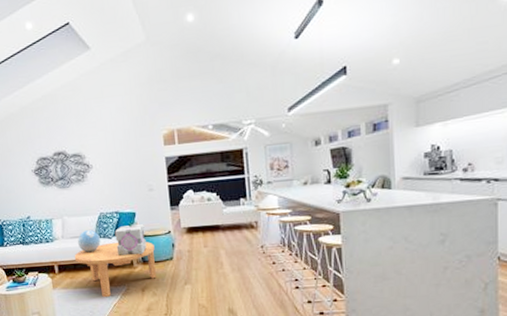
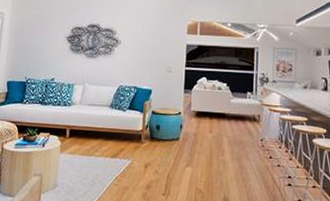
coffee table: present [74,242,156,298] -> none [87,115,164,169]
decorative globe: present [77,230,101,253] -> none [93,100,115,122]
decorative cube: present [114,224,147,257] -> none [128,101,158,131]

